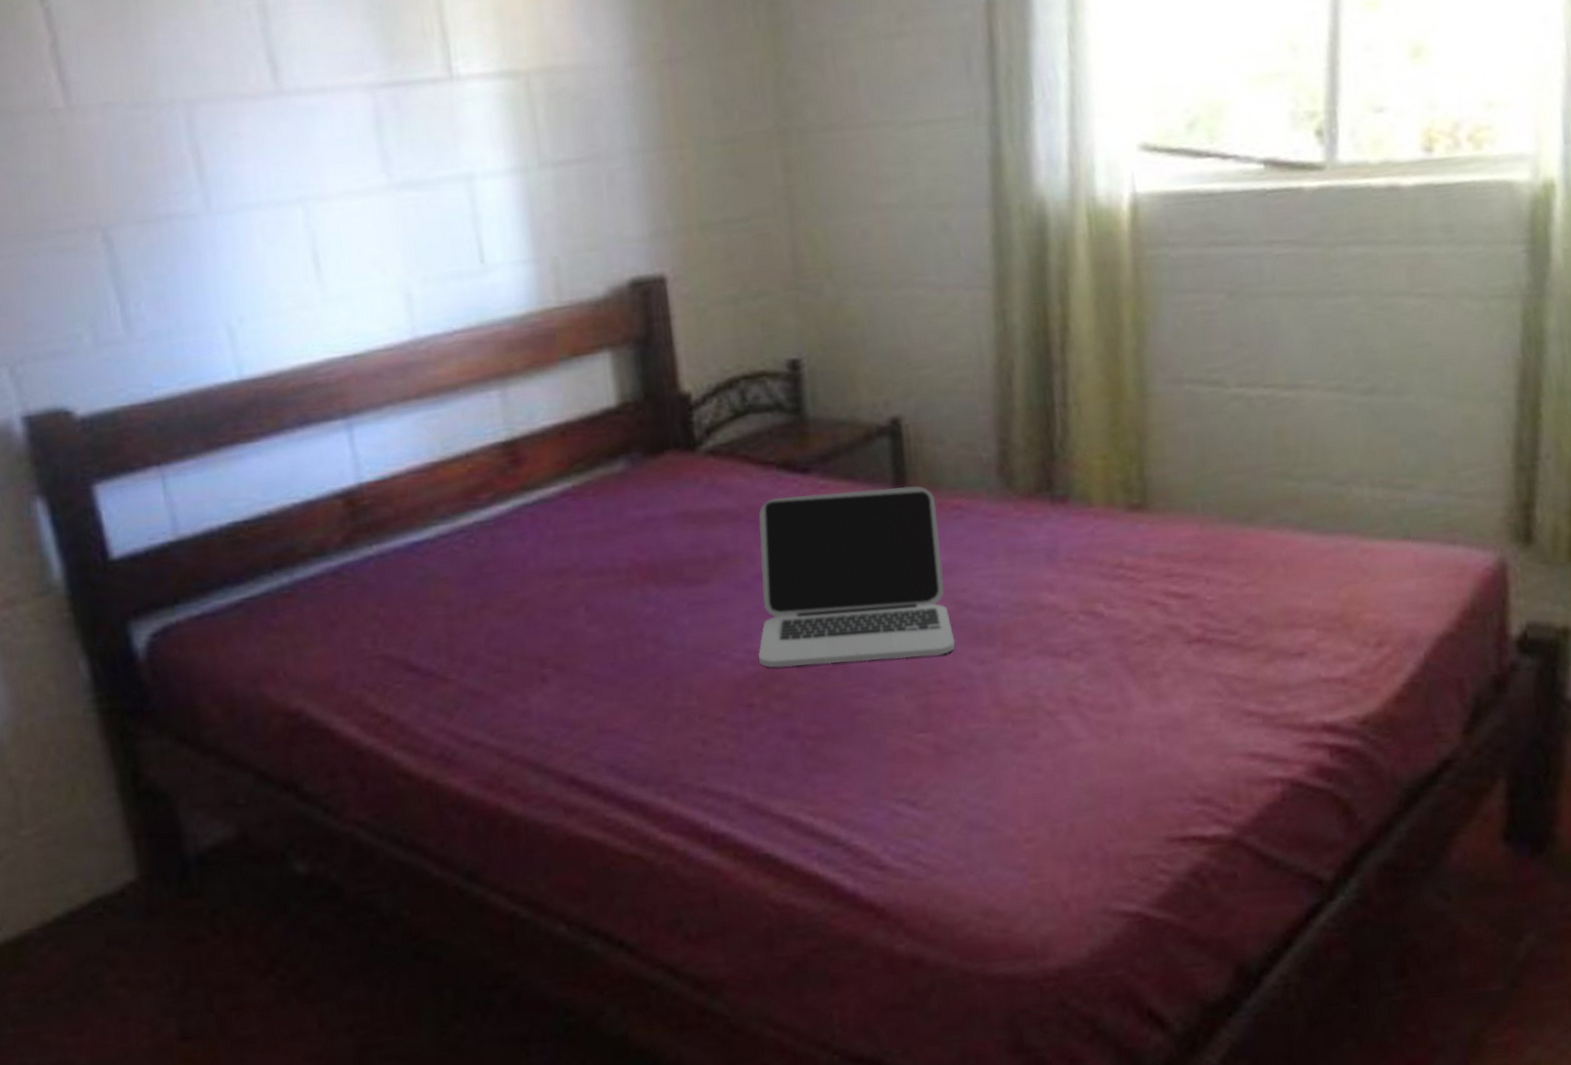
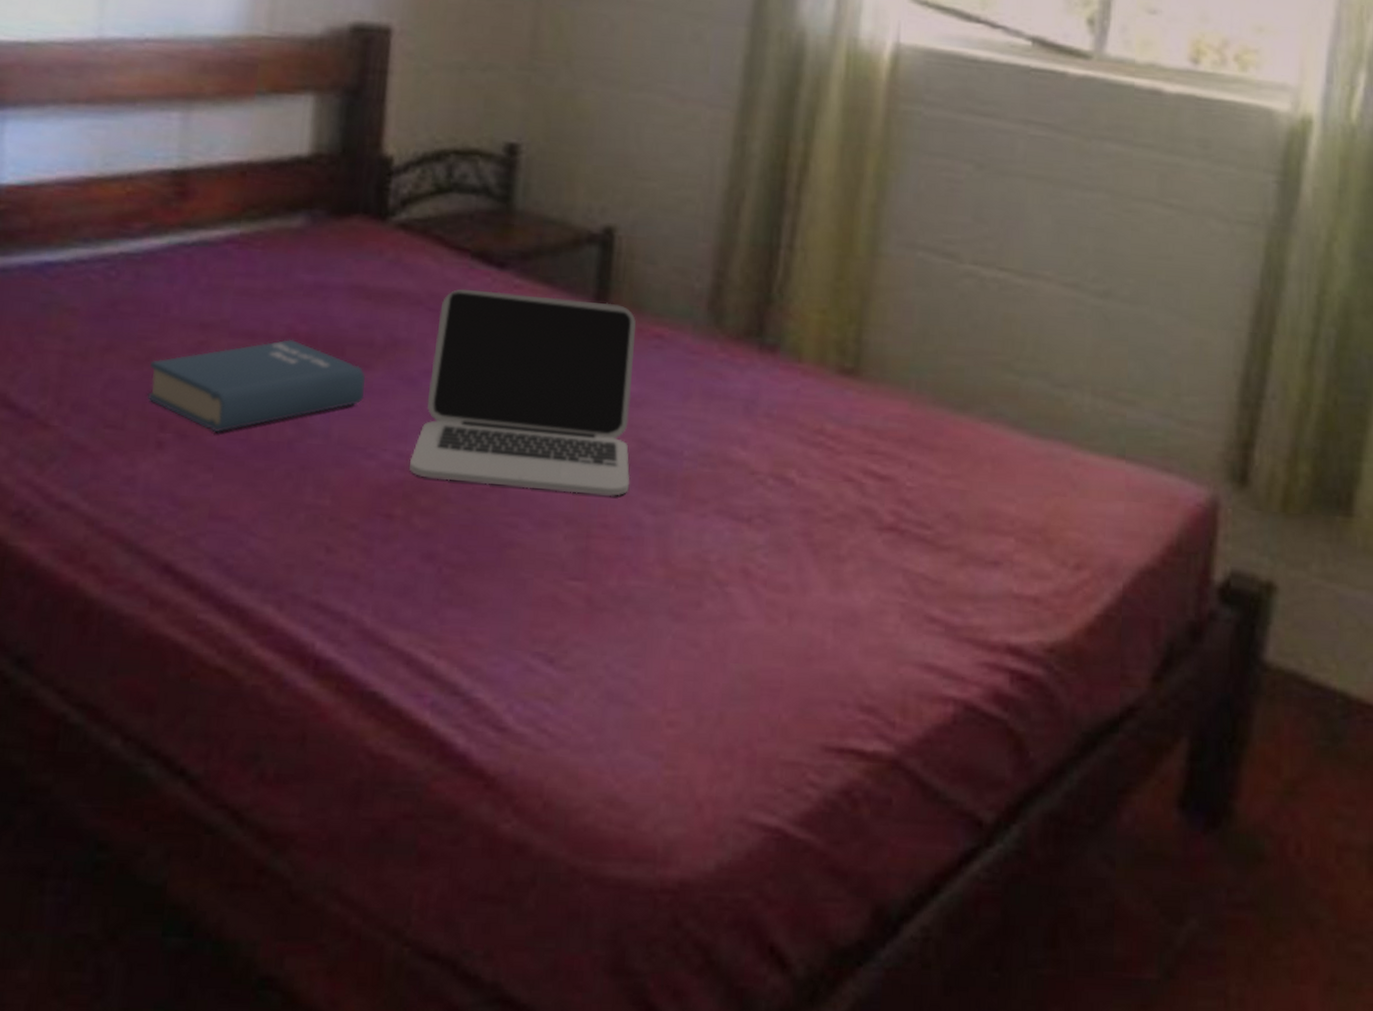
book: none [521,569,707,661] -> present [147,338,365,433]

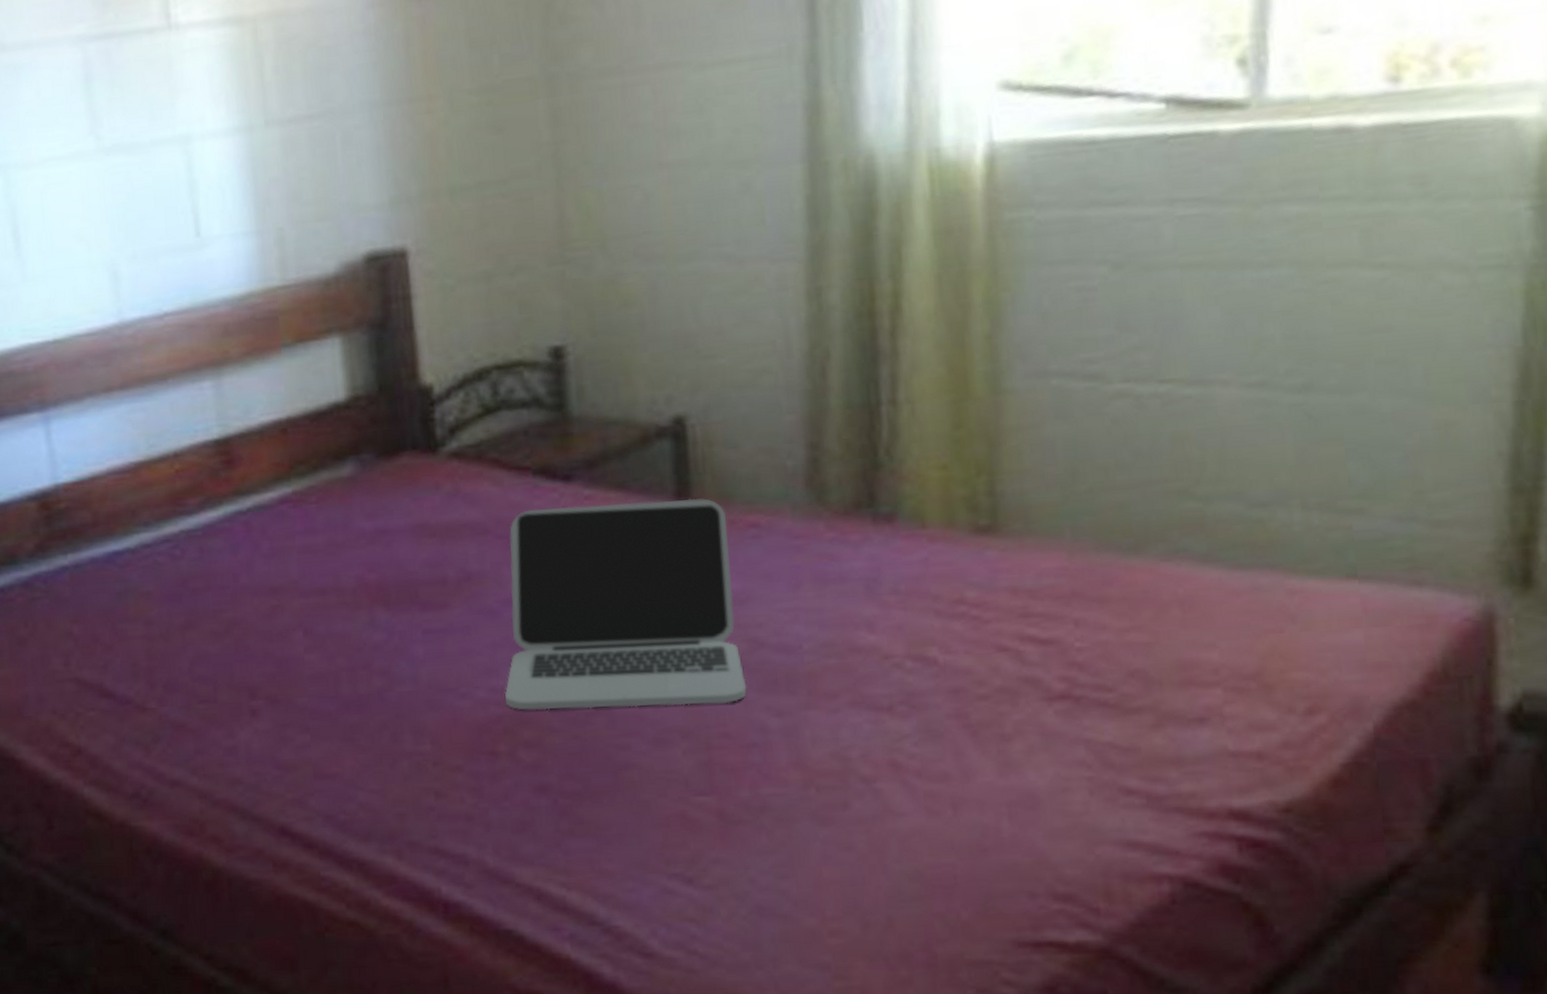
book: present [147,338,365,433] -> none [230,589,446,694]

